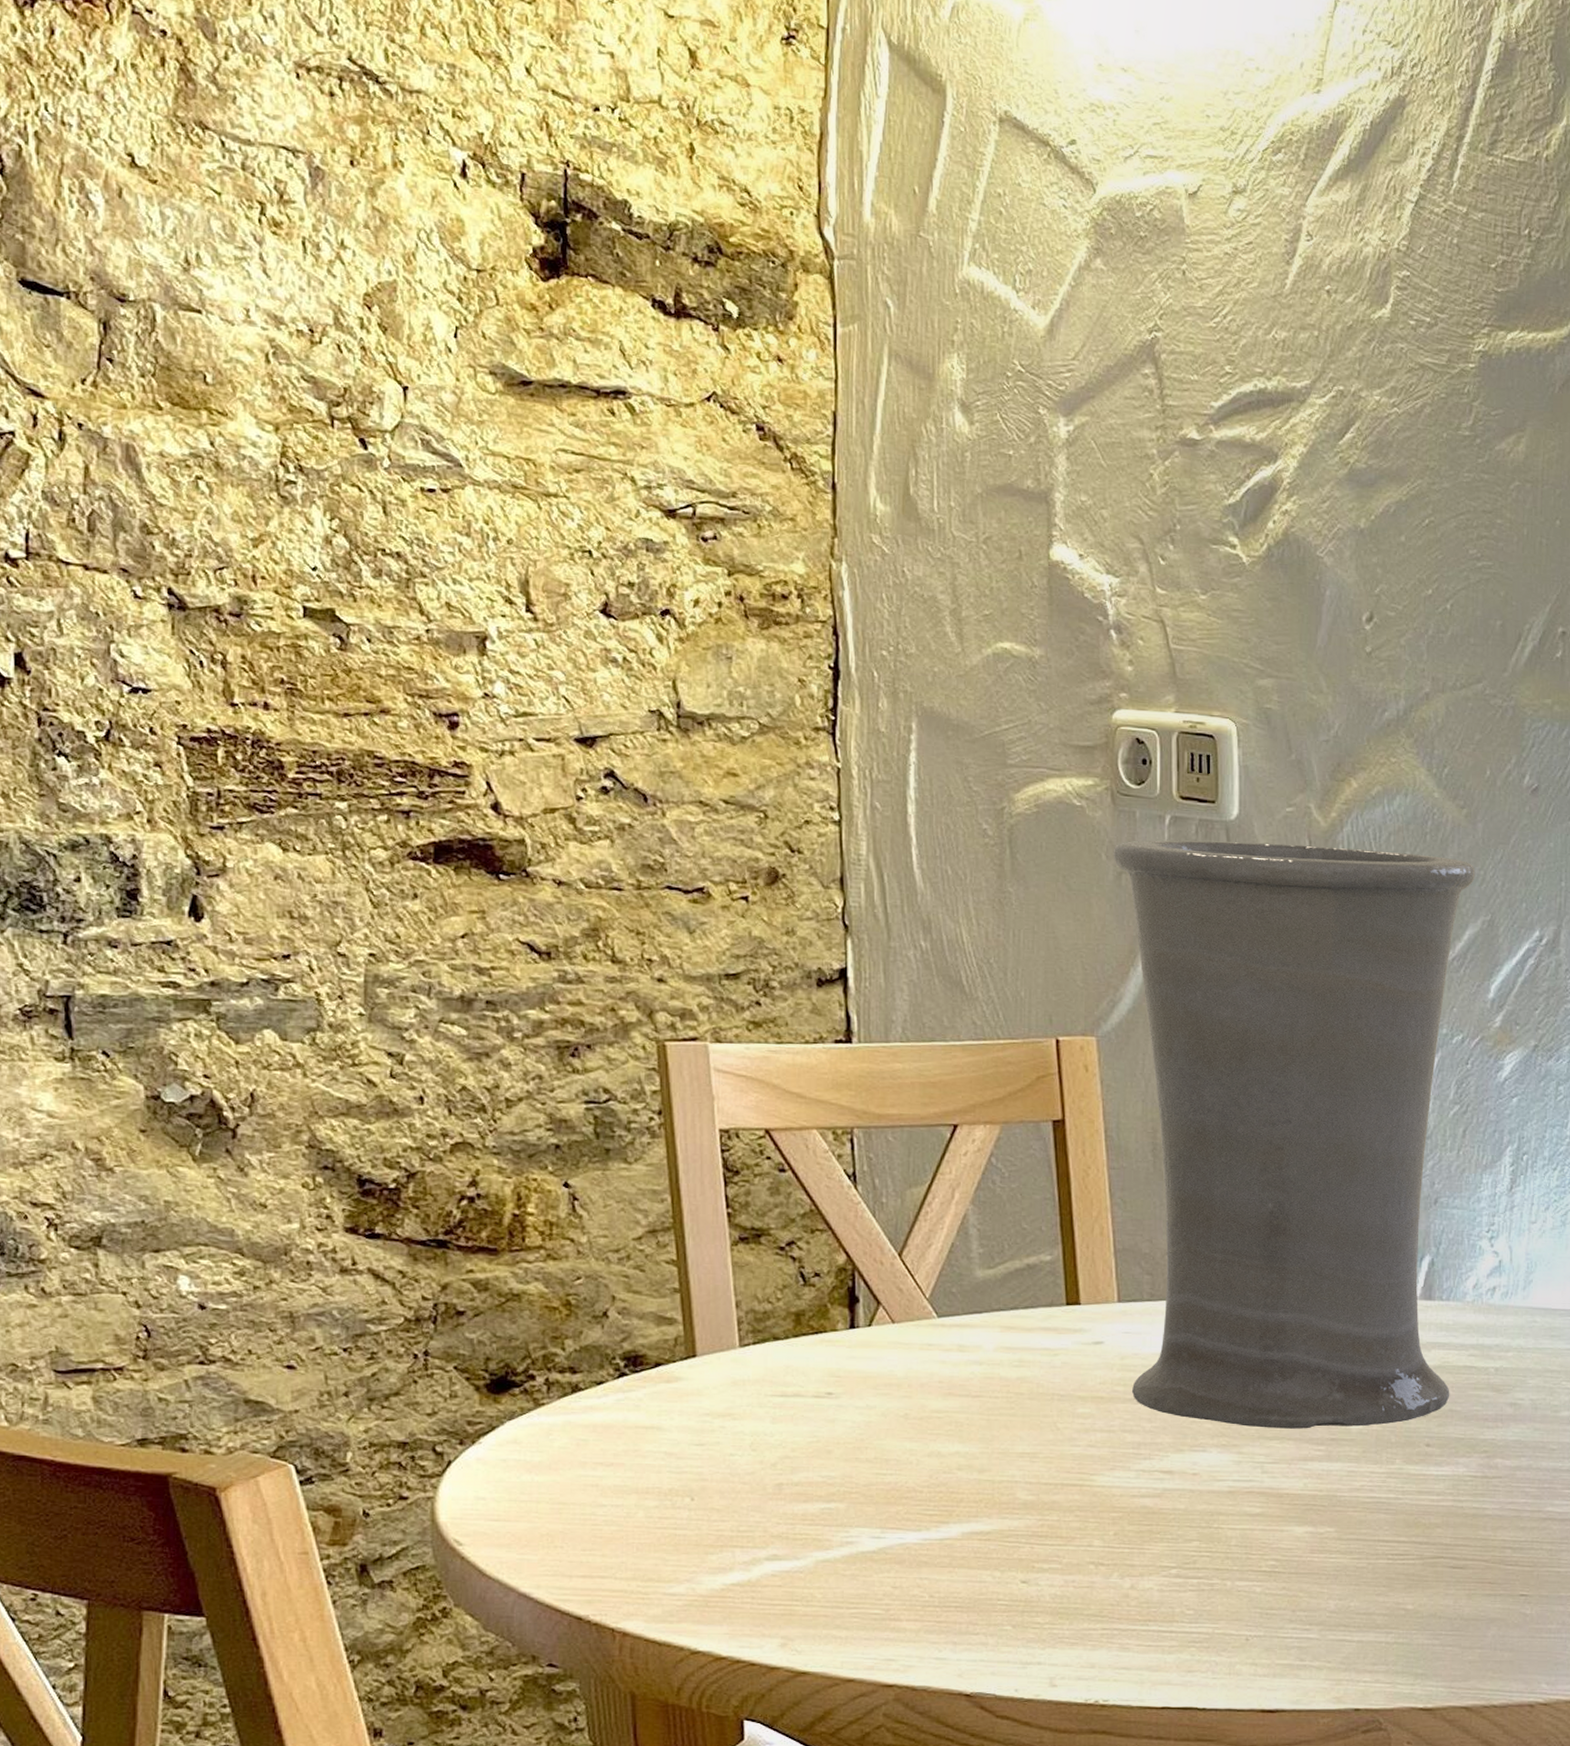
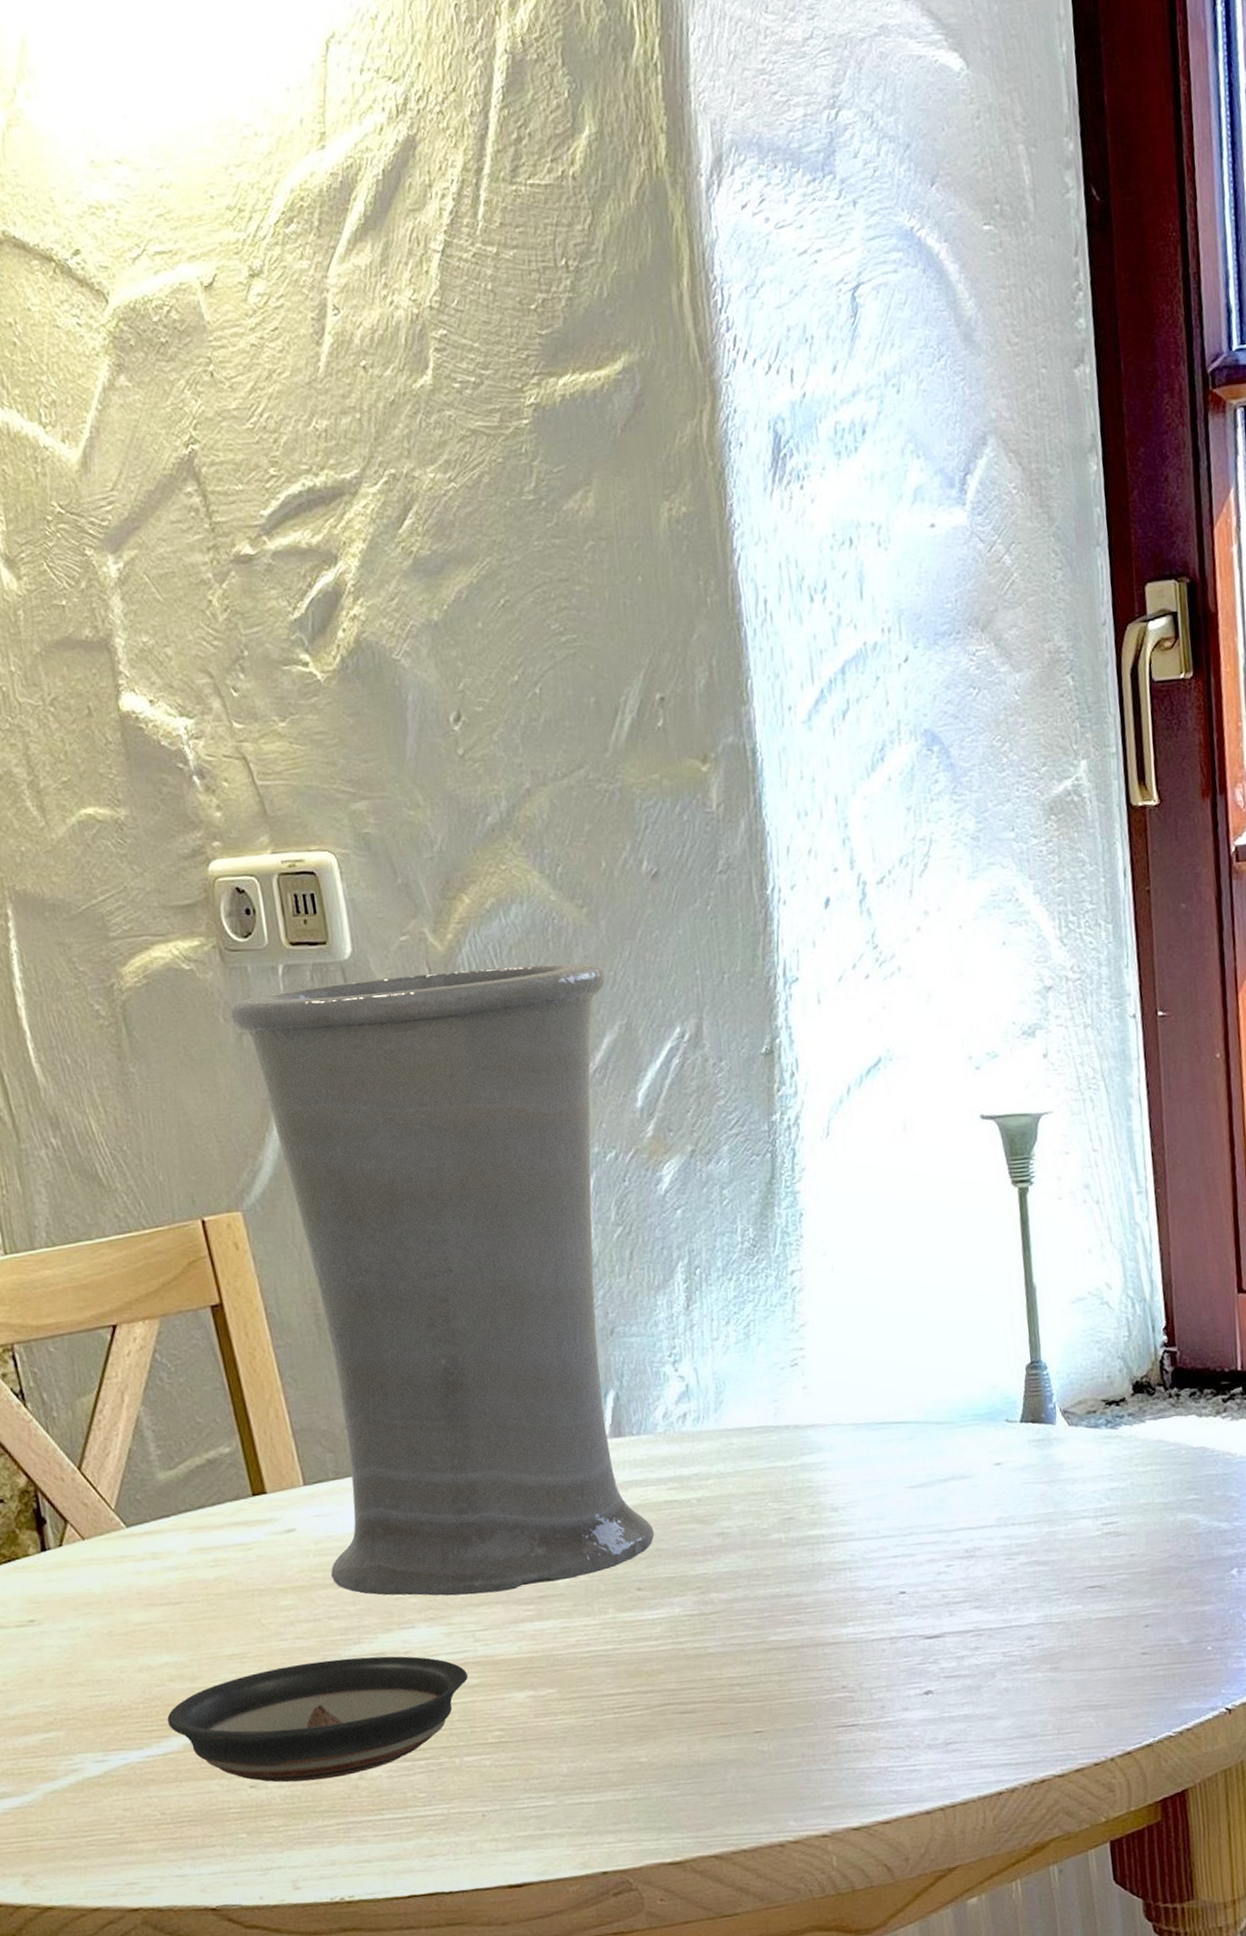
saucer: none [950,1471,1252,1584] -> present [167,1656,469,1783]

